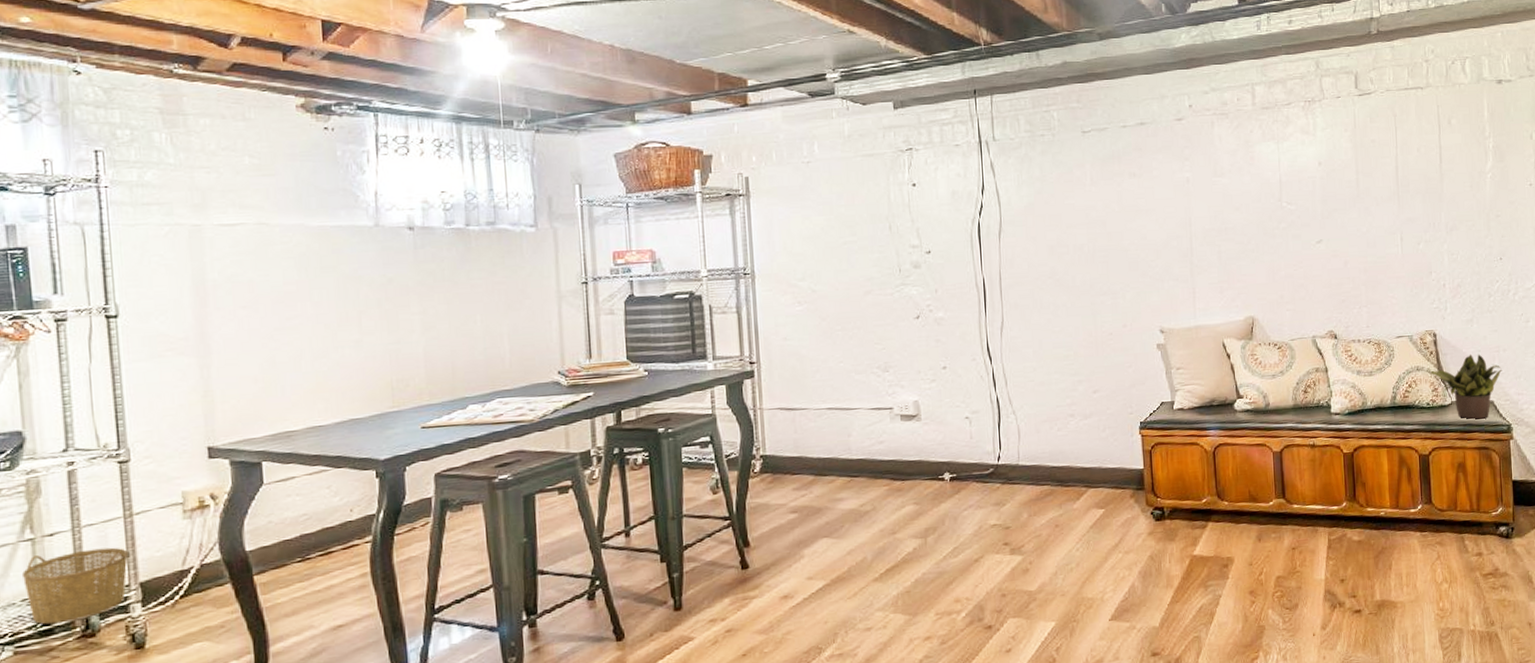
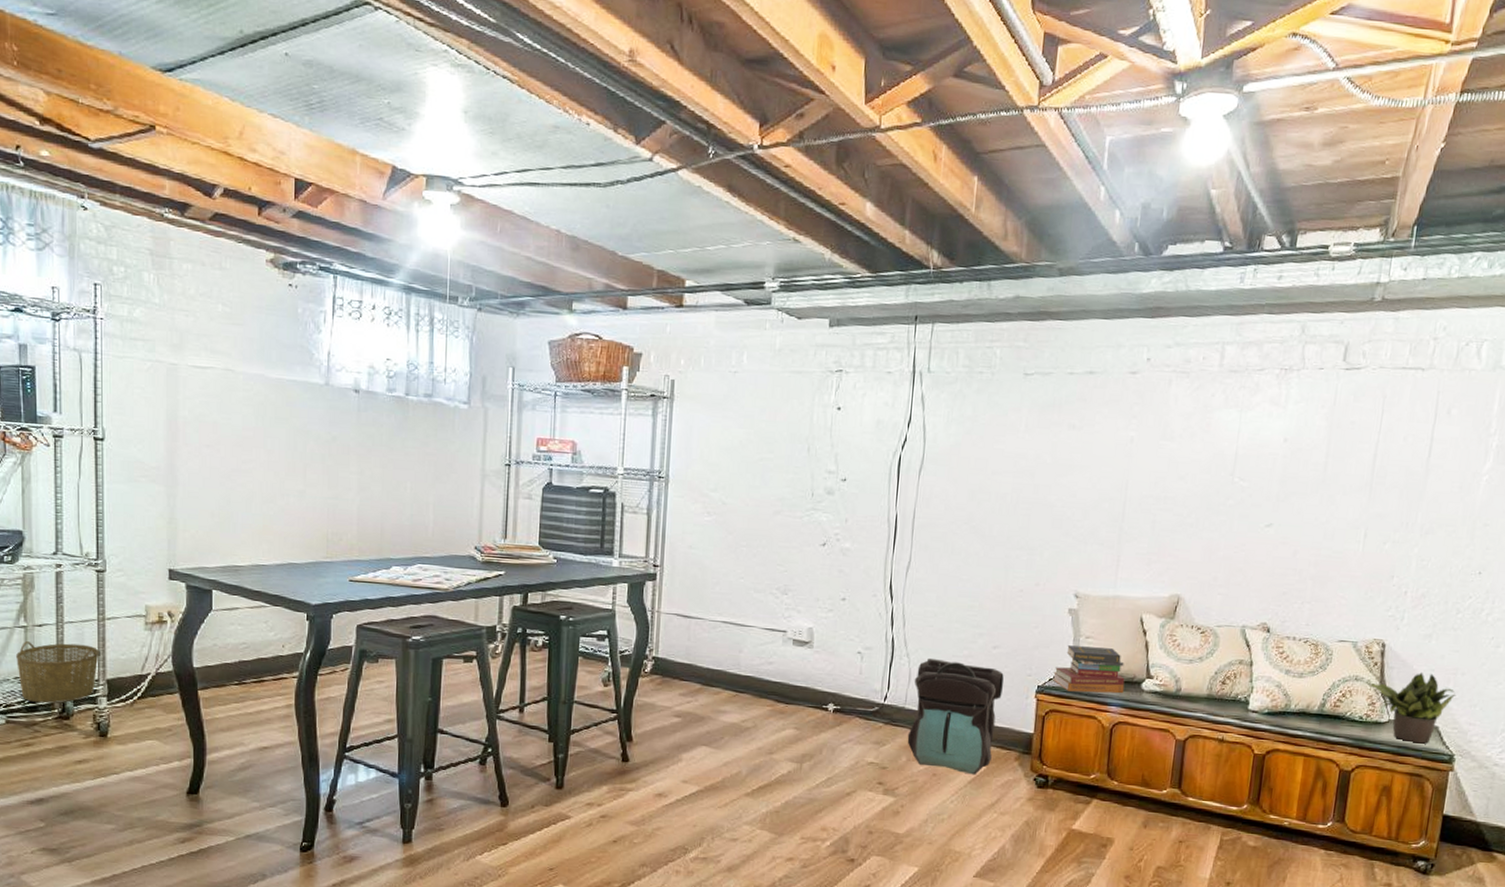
backpack: none [1023,411,1109,520] -> present [907,657,1004,775]
books: none [1153,376,1219,423] -> present [1053,645,1125,694]

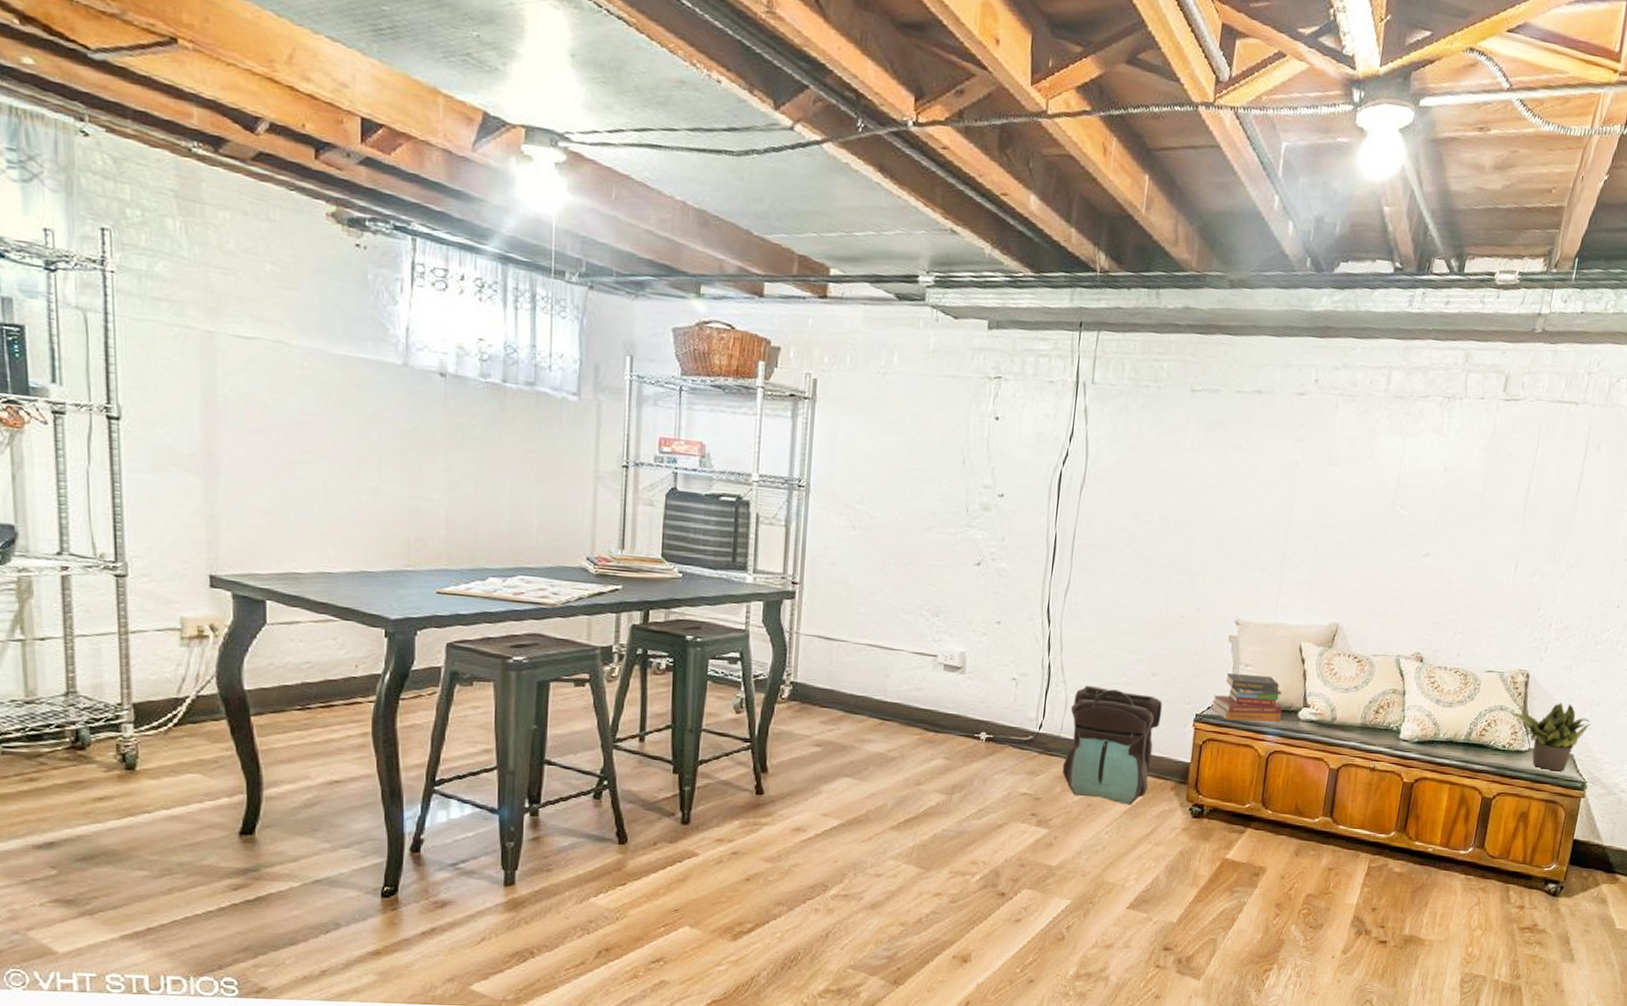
basket: present [16,641,99,704] -> none [12,658,122,732]

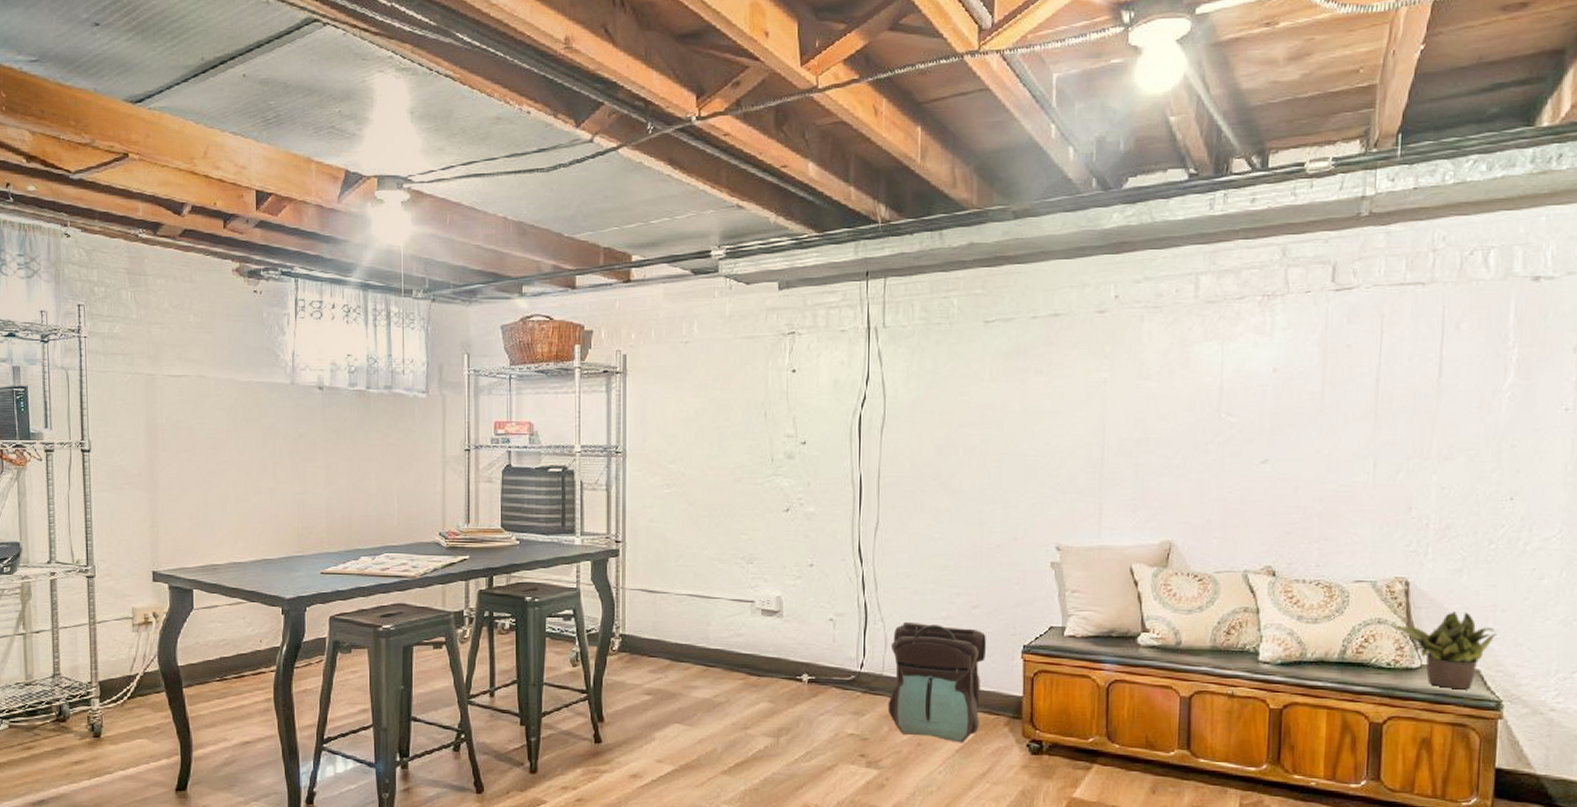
books: present [1211,673,1283,723] -> none [1039,601,1118,651]

